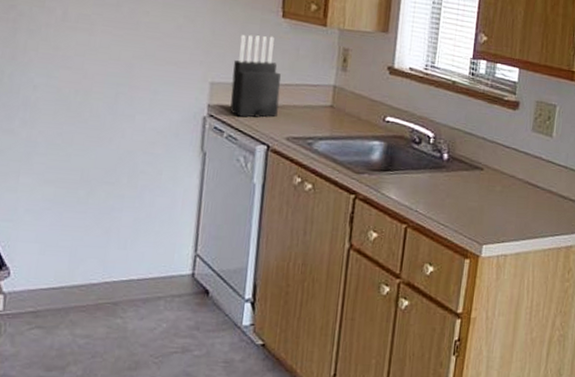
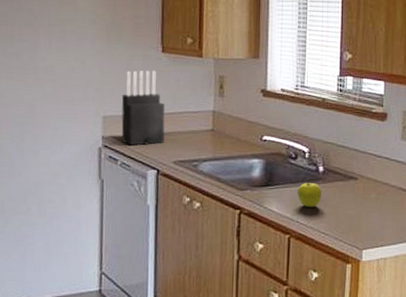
fruit: none [418,170,444,197] -> present [297,183,322,207]

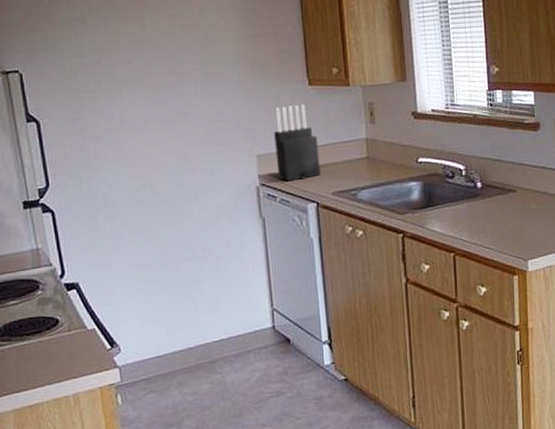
fruit: present [297,183,322,207] -> none [457,200,482,224]

